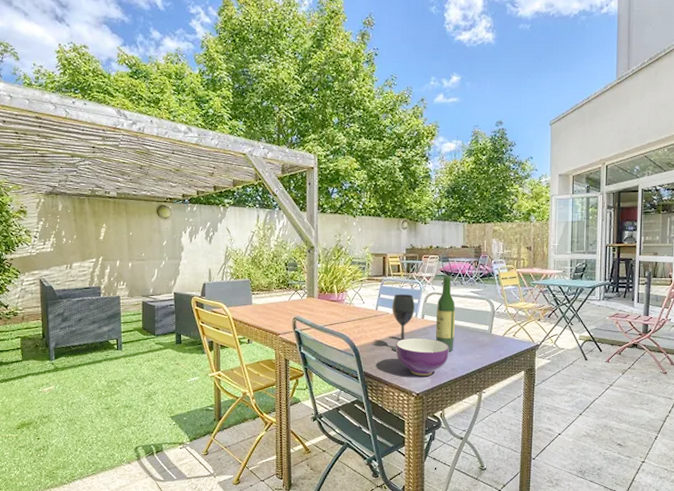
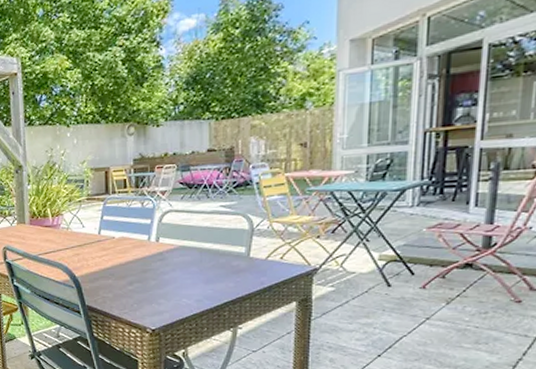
wine glass: present [392,294,415,352] -> none [118,213,147,282]
bowl: present [395,338,450,377] -> none [123,264,194,310]
wine bottle: present [435,275,456,352] -> none [174,187,201,281]

